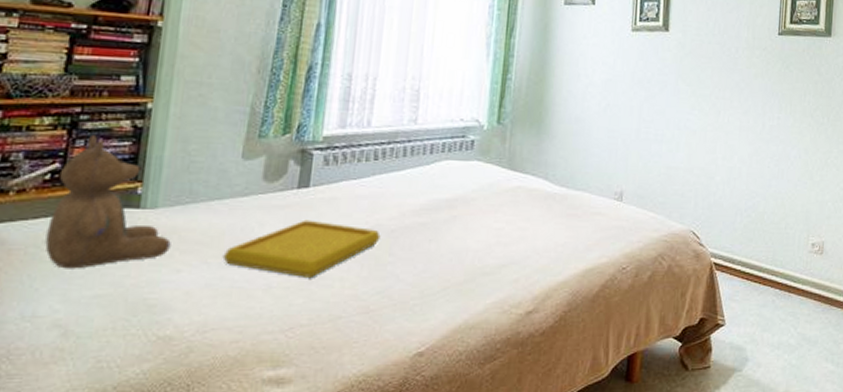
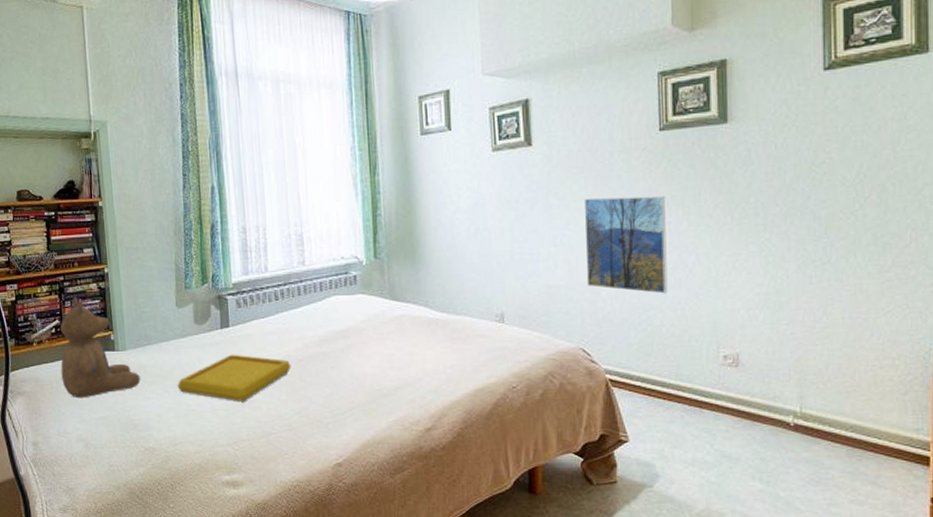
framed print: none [703,87,777,183] -> present [584,195,668,294]

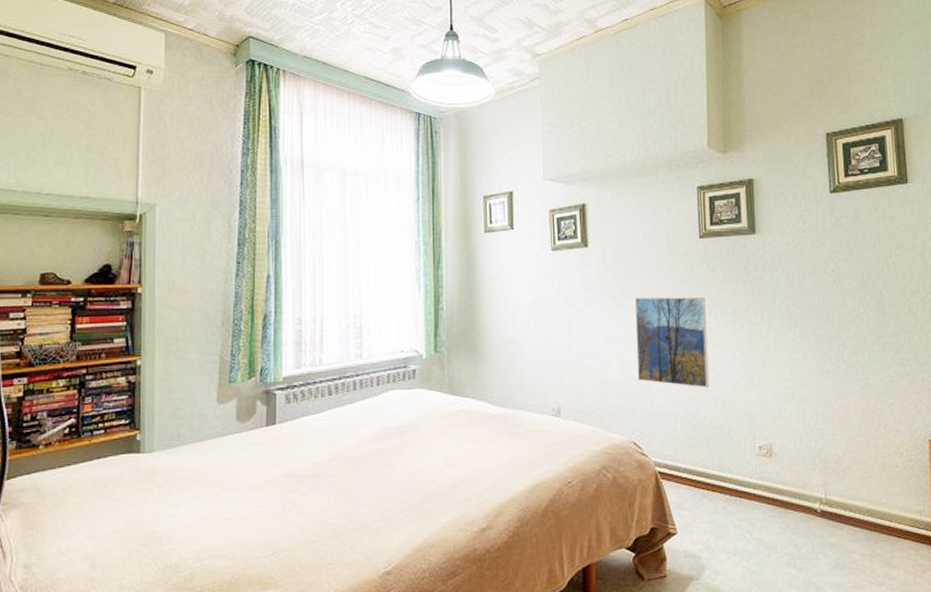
teddy bear: present [60,296,141,398] -> none [70,391,168,509]
serving tray: present [177,354,291,401] -> none [210,454,342,506]

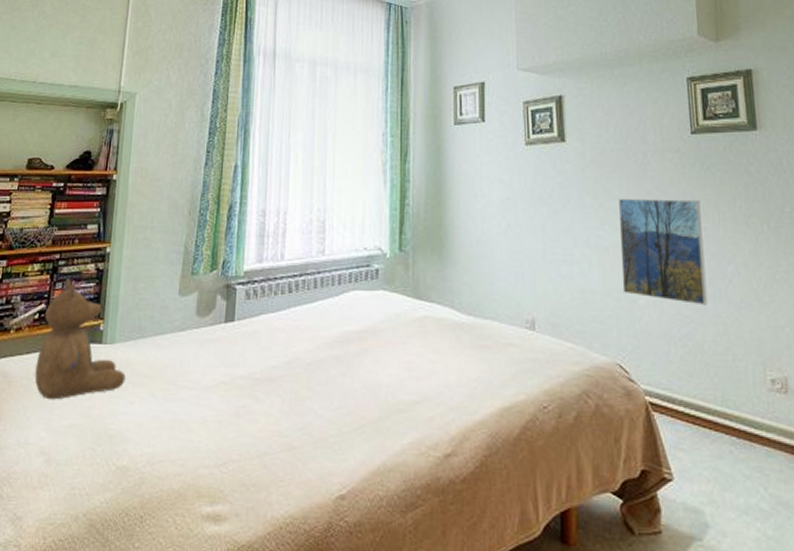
teddy bear: none [70,391,168,509] -> present [34,277,126,400]

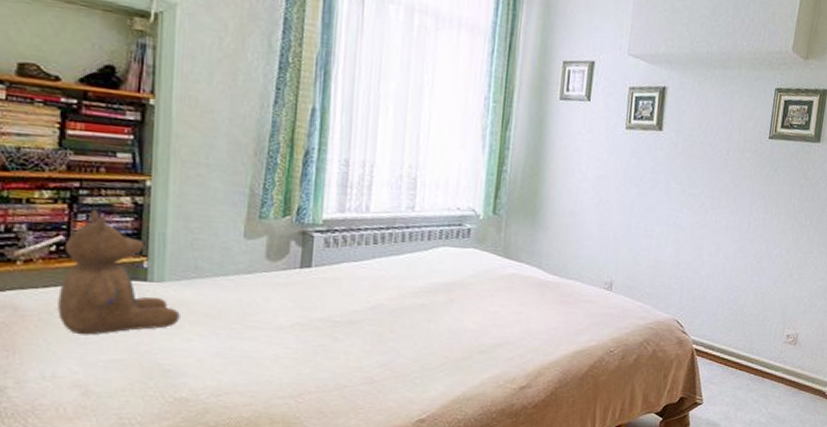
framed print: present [618,198,708,306] -> none [690,186,764,279]

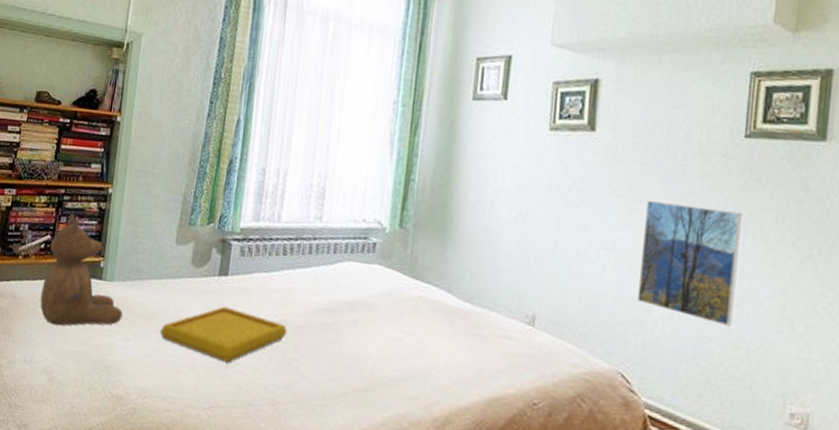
serving tray: none [231,297,382,350] -> present [159,306,287,362]
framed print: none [690,186,764,279] -> present [637,199,742,327]

